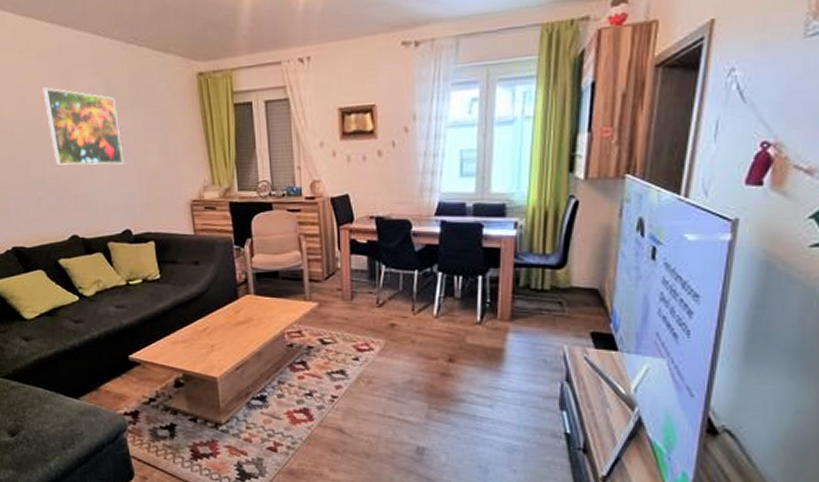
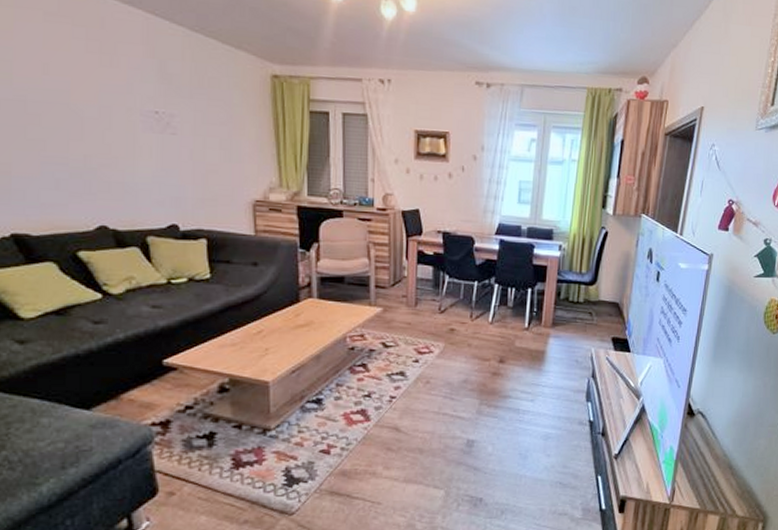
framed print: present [42,87,124,165] -> none [74,59,176,155]

